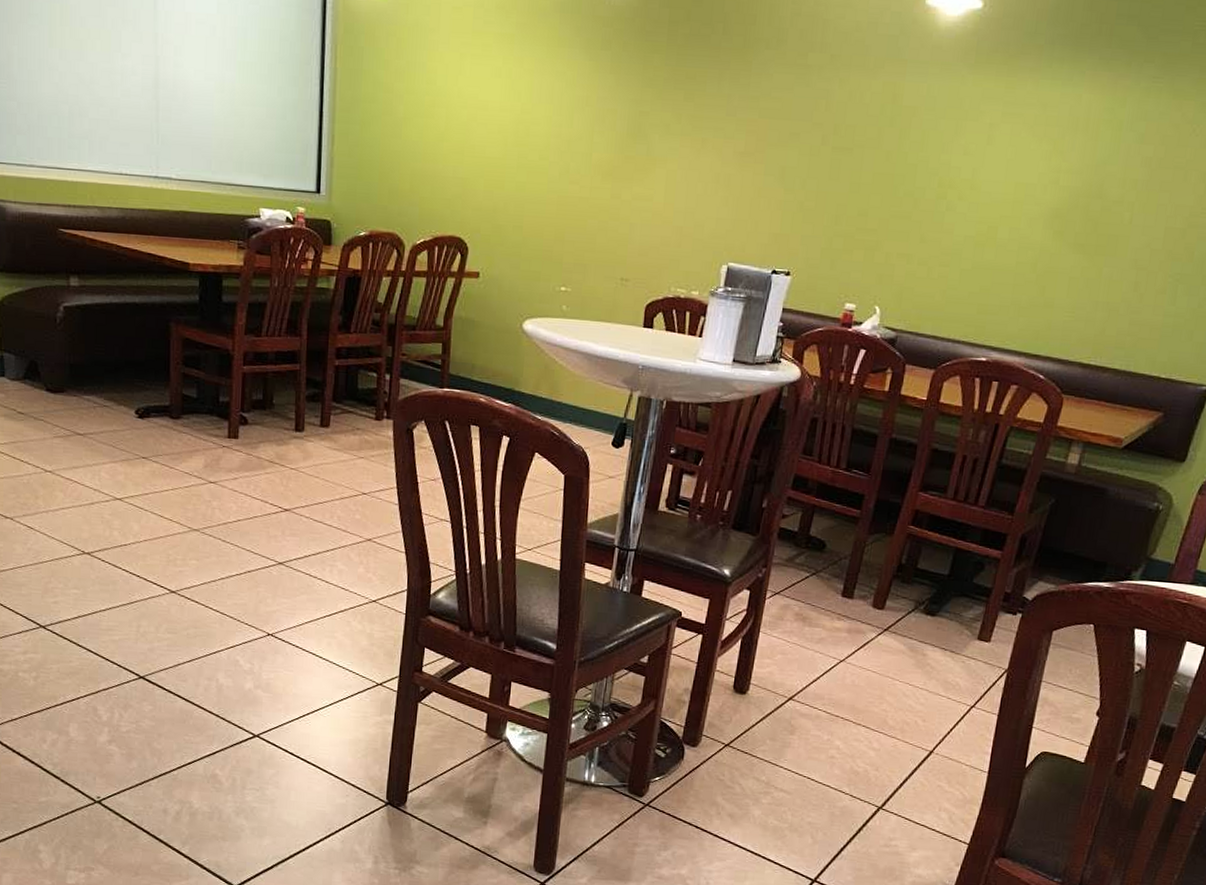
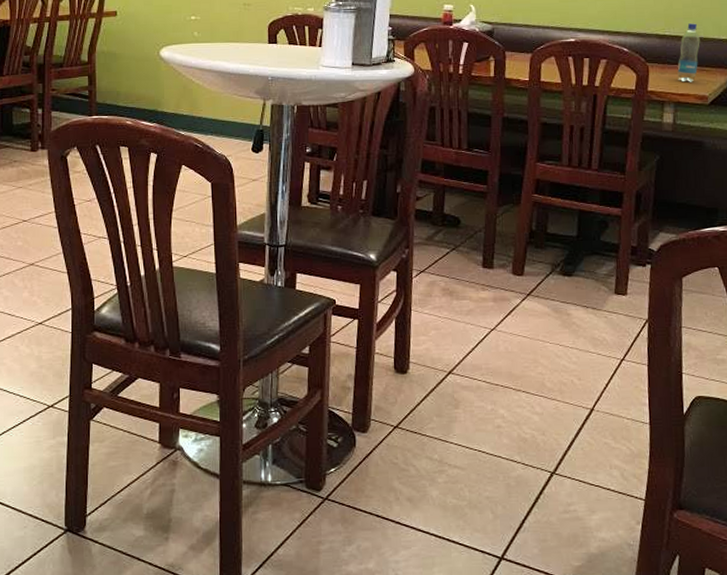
bottle: none [1093,354,1129,422] -> present [677,23,700,82]

